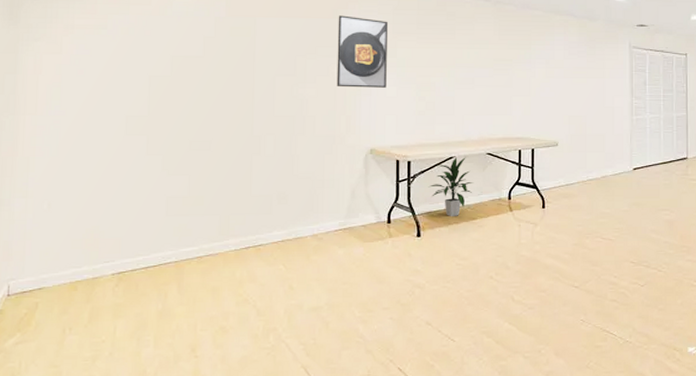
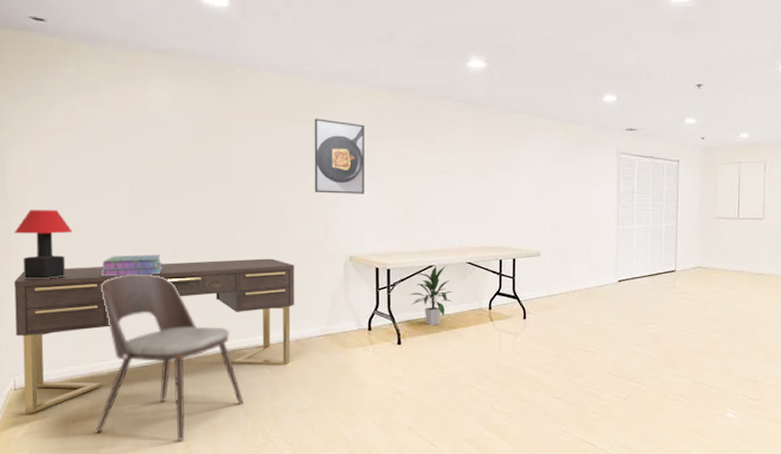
desk: none [15,152,315,321] -> present [14,258,295,413]
table lamp: none [21,106,84,179] -> present [14,210,72,280]
dining chair: none [94,170,257,346] -> present [95,273,244,441]
stack of books: none [111,151,177,174] -> present [101,255,162,277]

